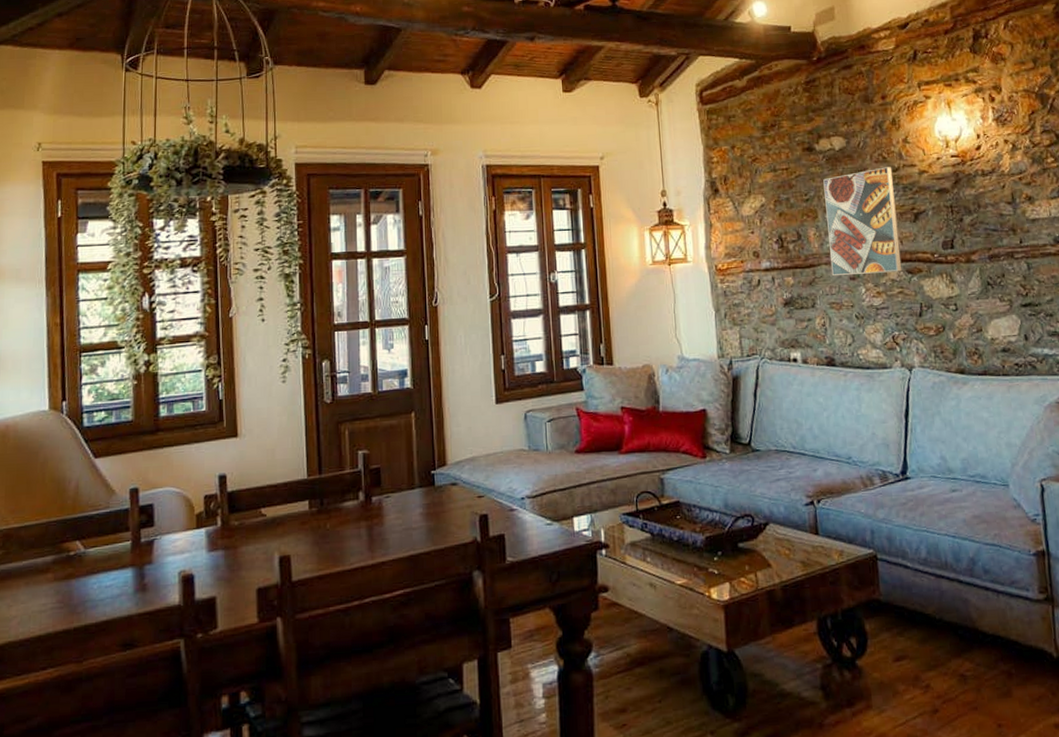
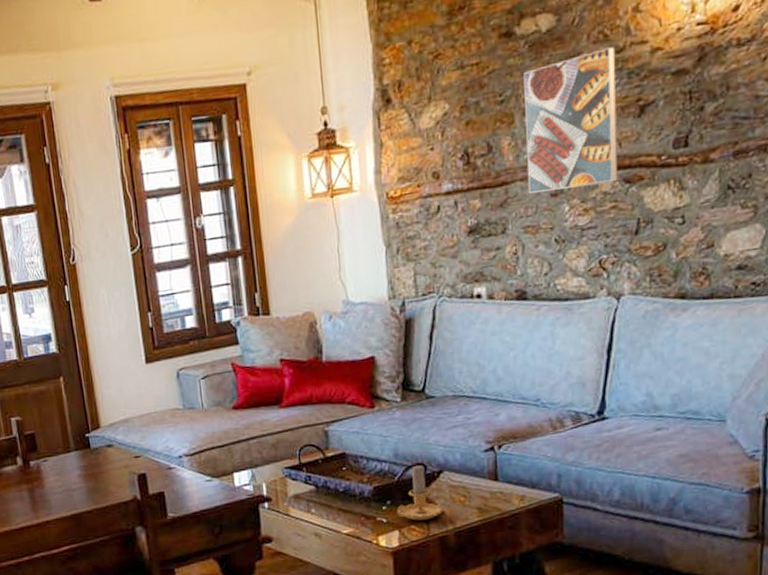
candle: none [727,516,770,573] -> present [397,465,443,521]

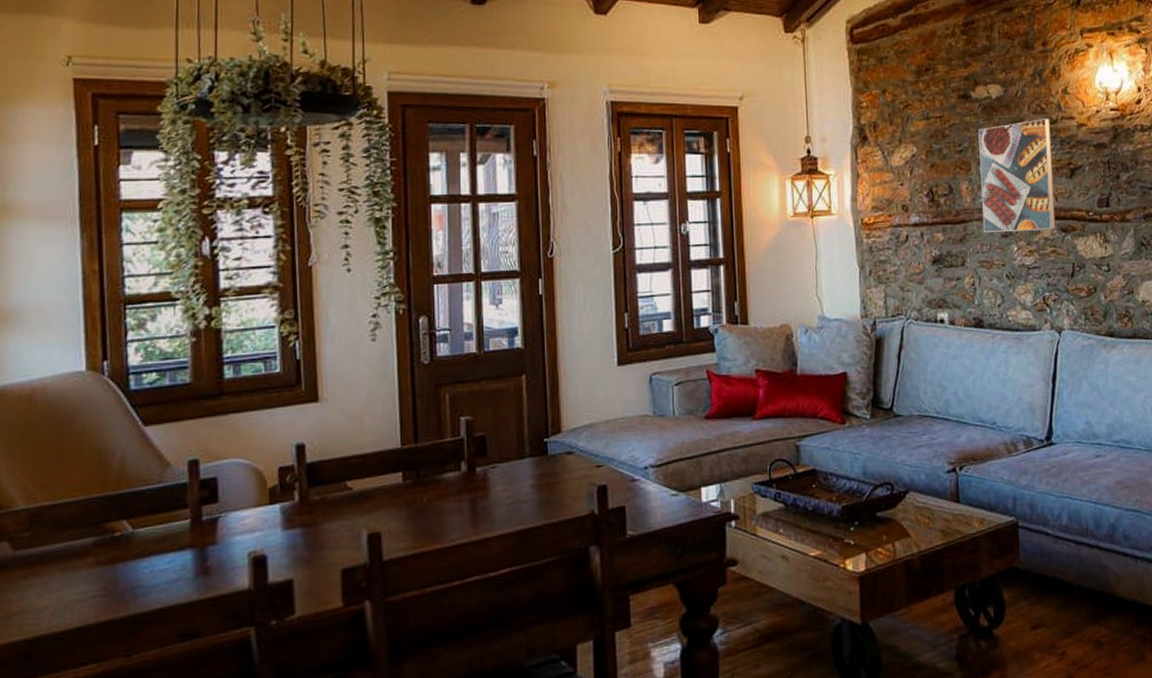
candle: present [397,465,443,521] -> none [864,484,909,543]

